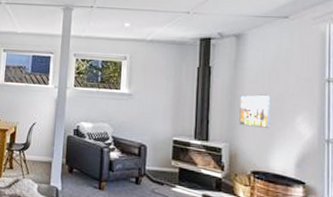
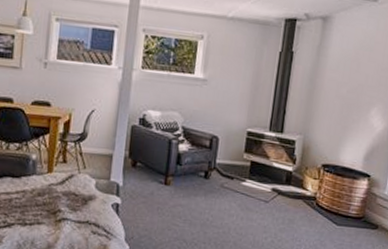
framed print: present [239,94,271,128] -> none [315,84,350,120]

